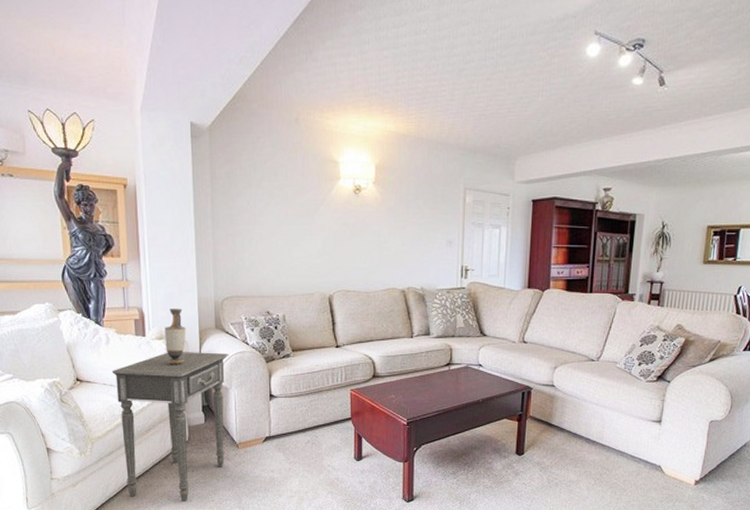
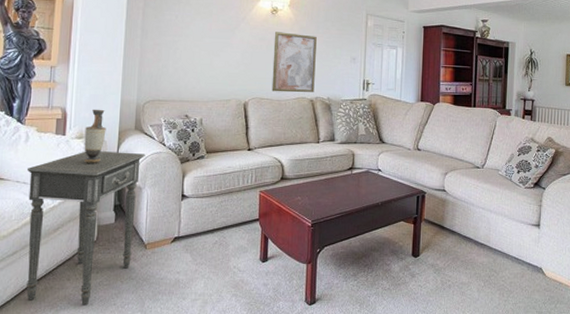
wall art: none [358,214,407,283] -> present [271,32,317,93]

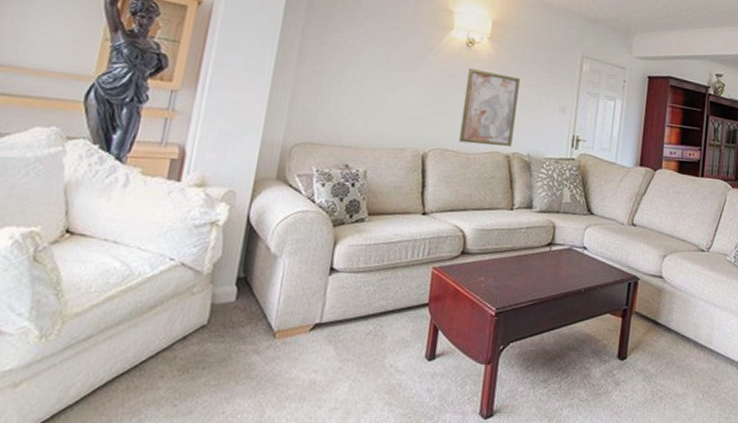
side table: present [26,151,146,306] -> none [98,203,288,414]
vase: present [84,109,106,163] -> none [203,149,238,221]

